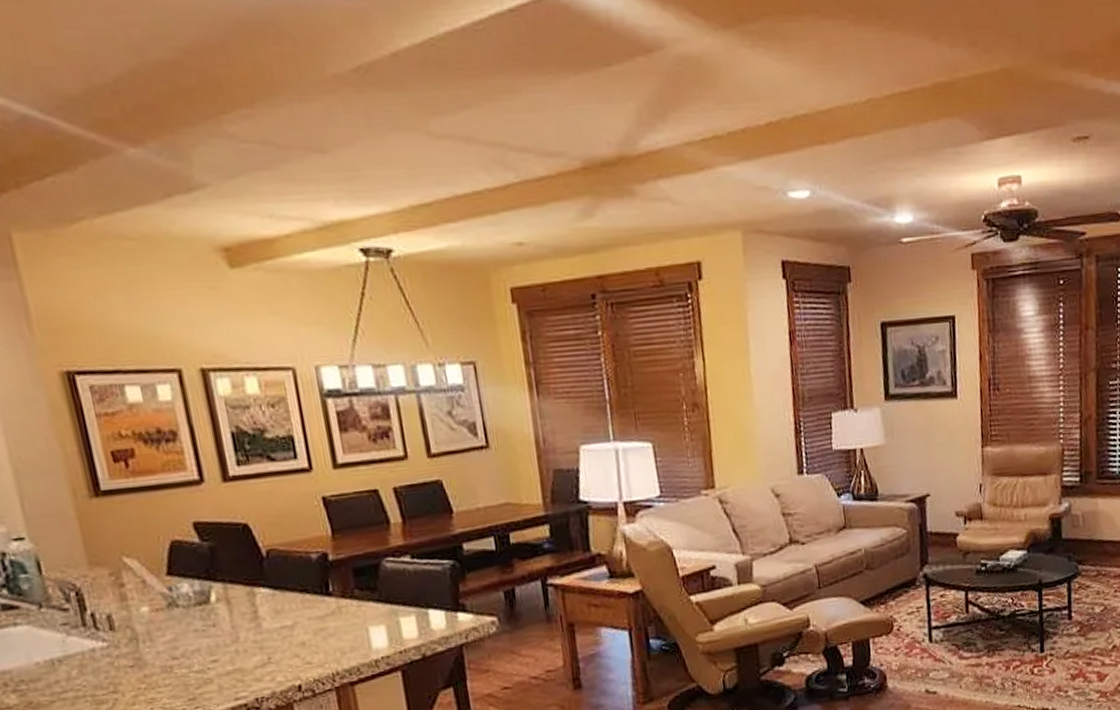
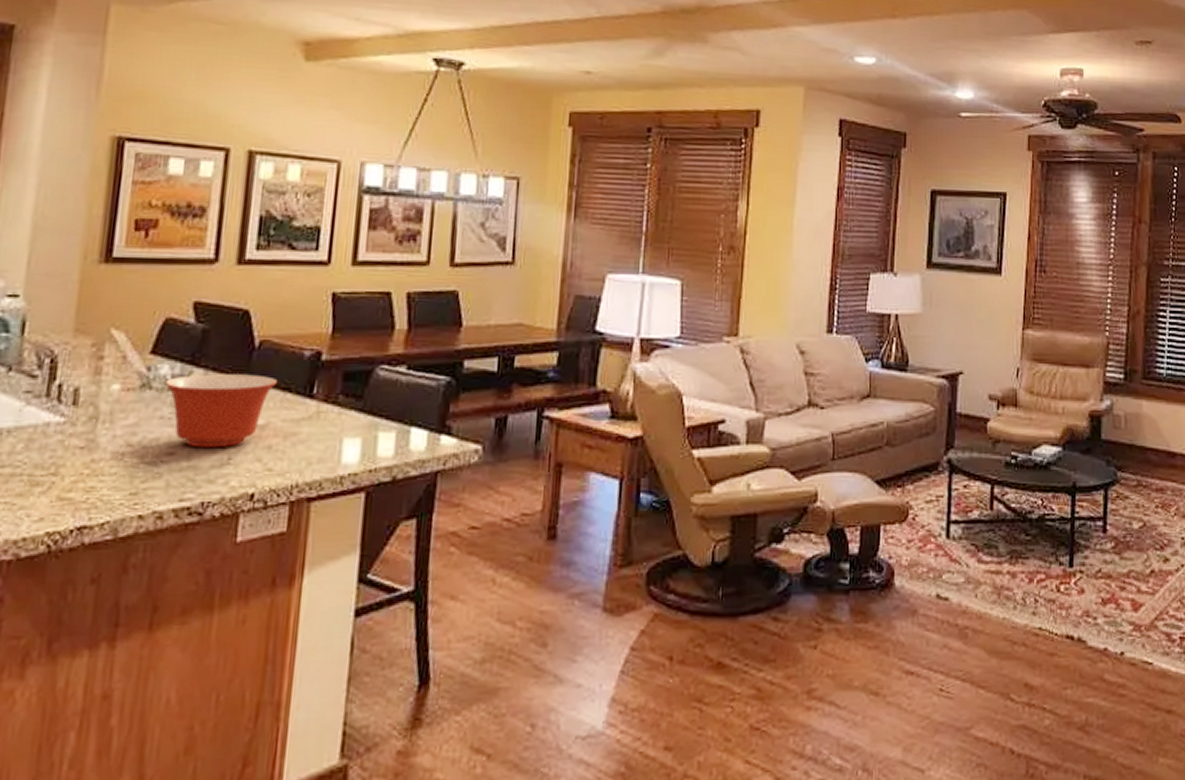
mixing bowl: none [189,581,294,653] -> present [165,374,278,448]

